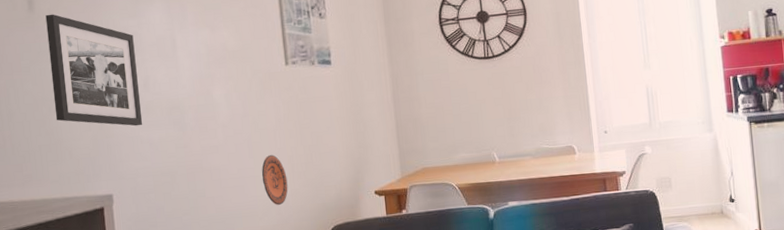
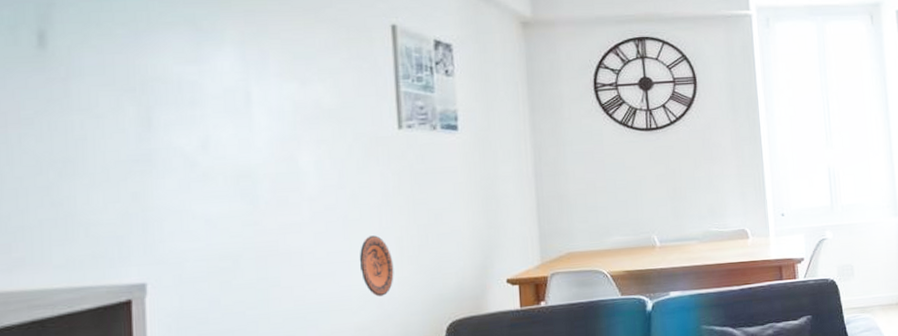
picture frame: present [45,14,143,126] -> none [63,53,197,198]

